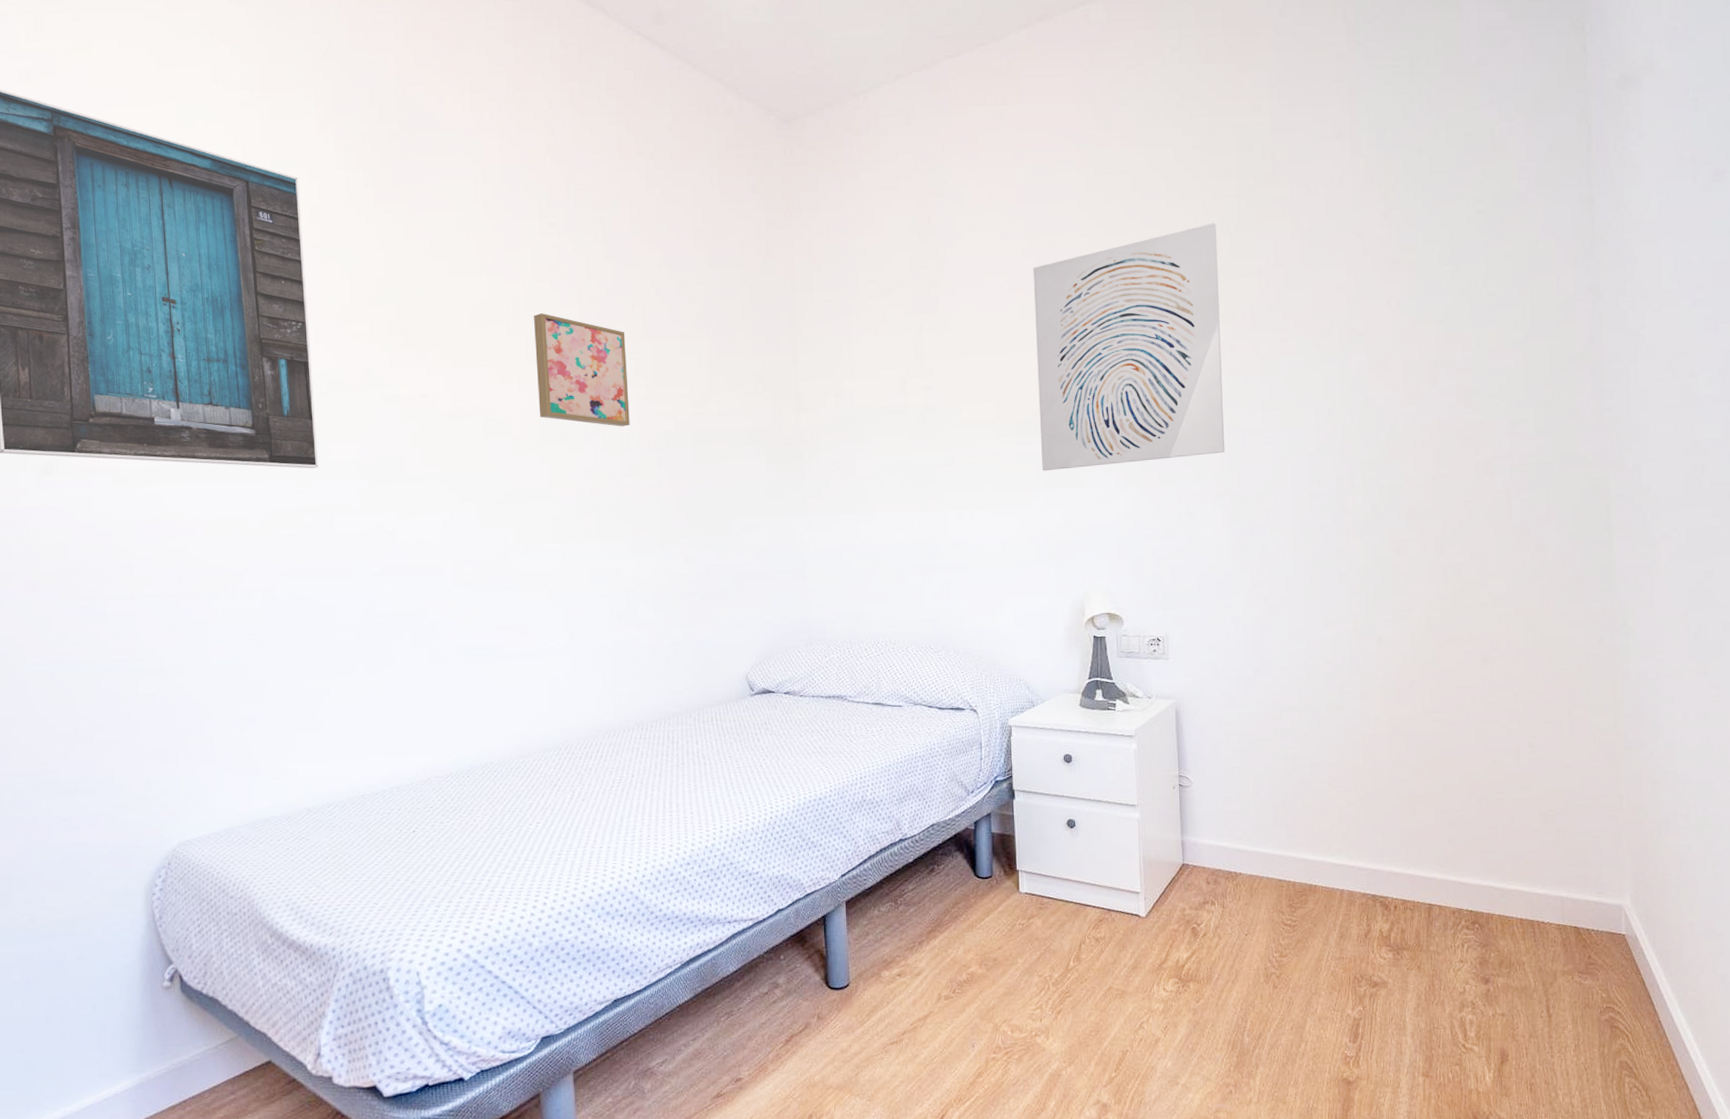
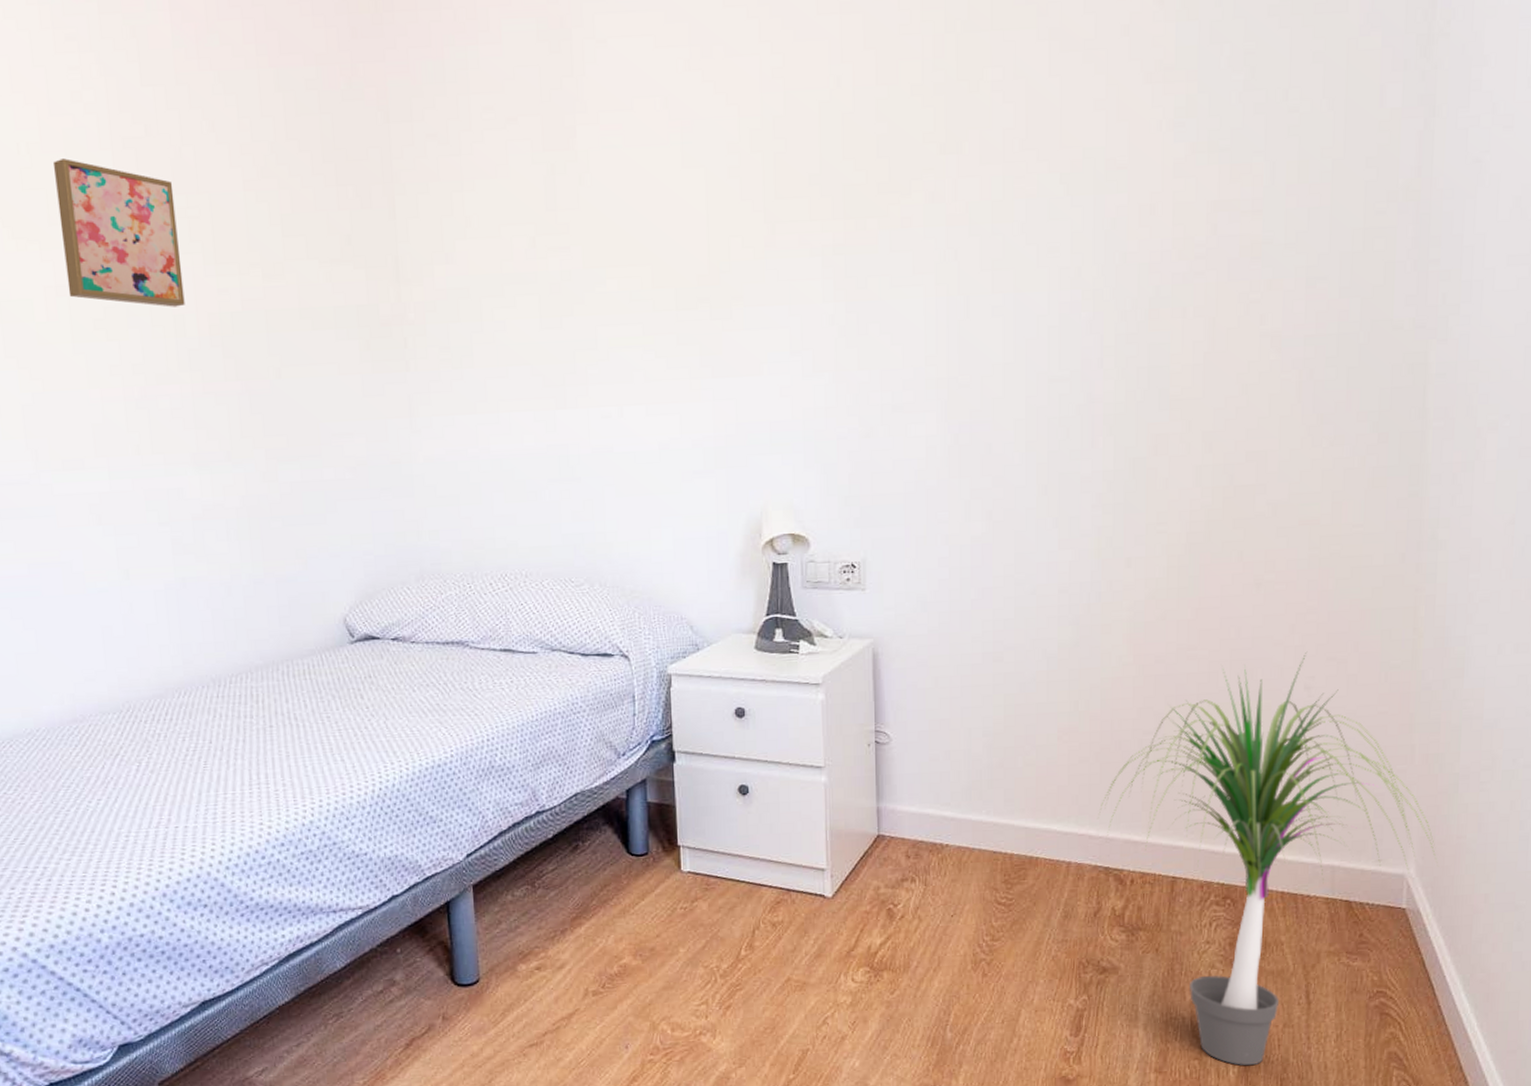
wall art: present [1033,222,1225,471] -> none [698,19,943,356]
potted plant: none [1365,716,1648,1072] -> present [1098,651,1437,1066]

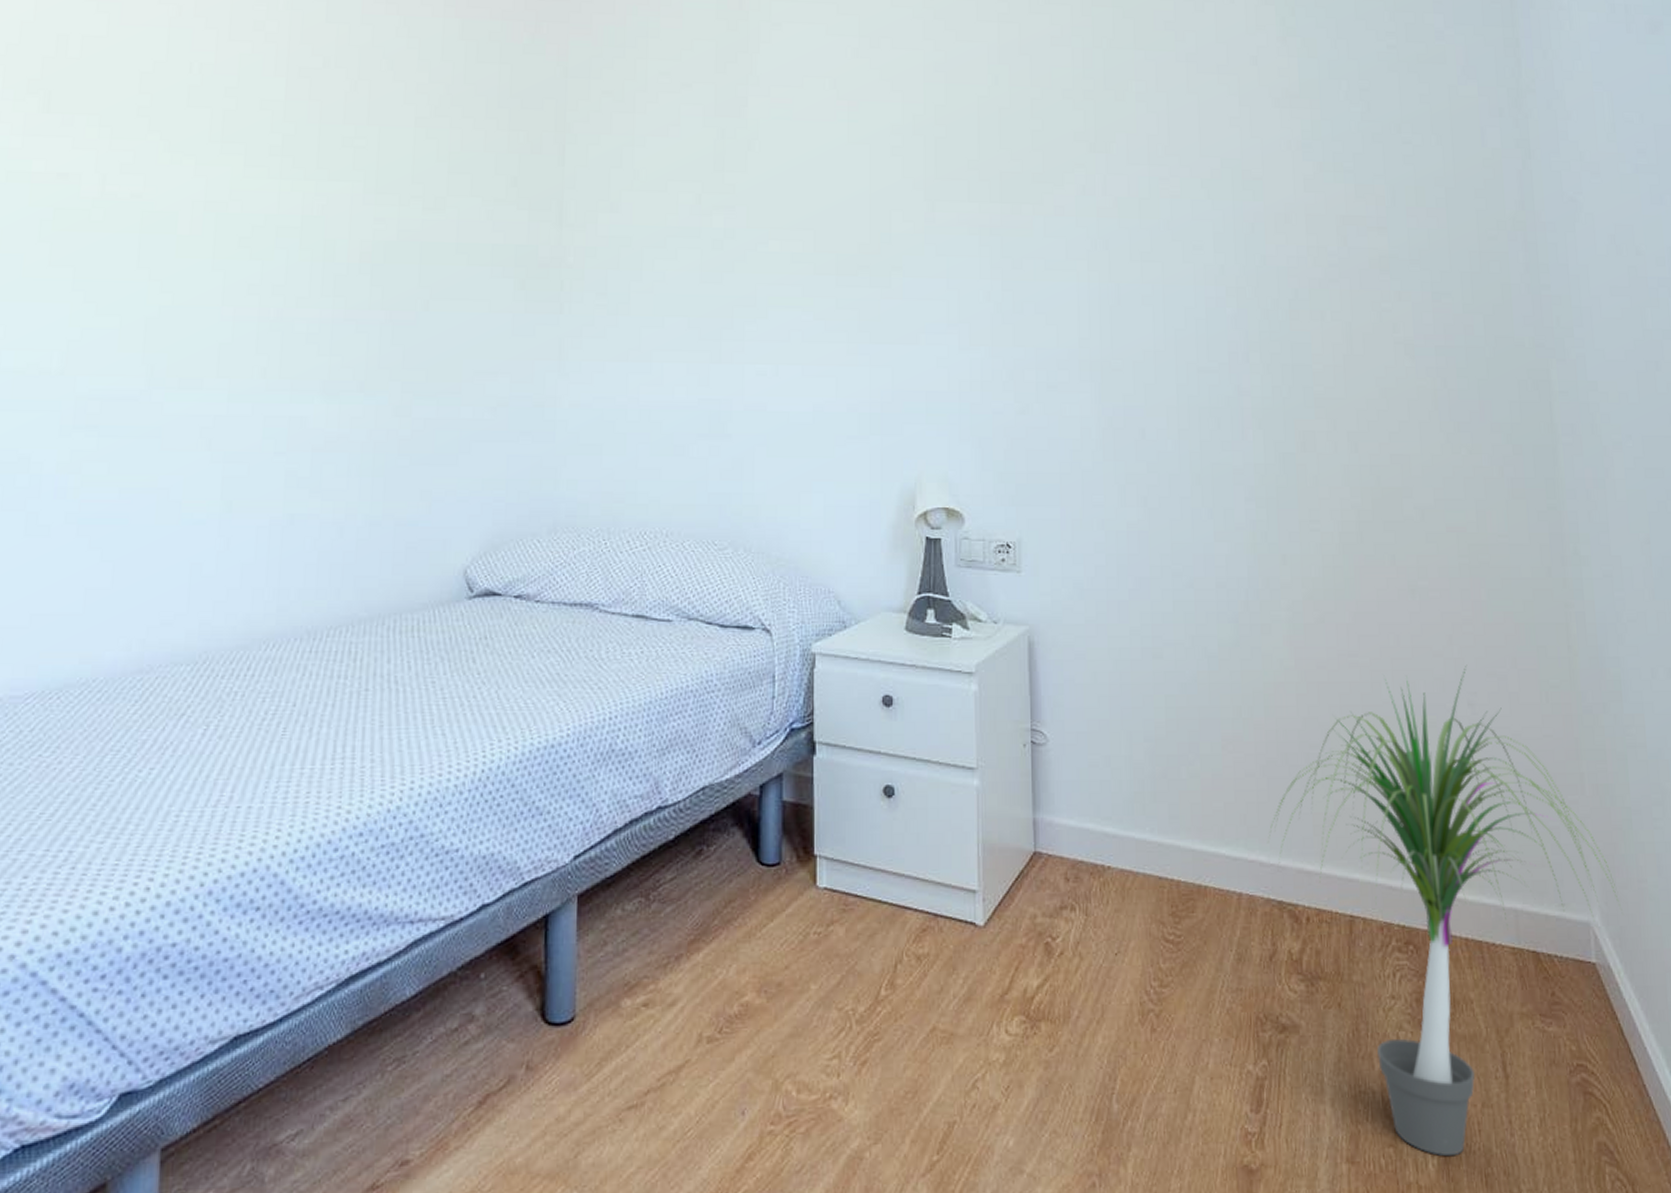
wall art: present [52,158,185,307] -> none [217,81,343,232]

